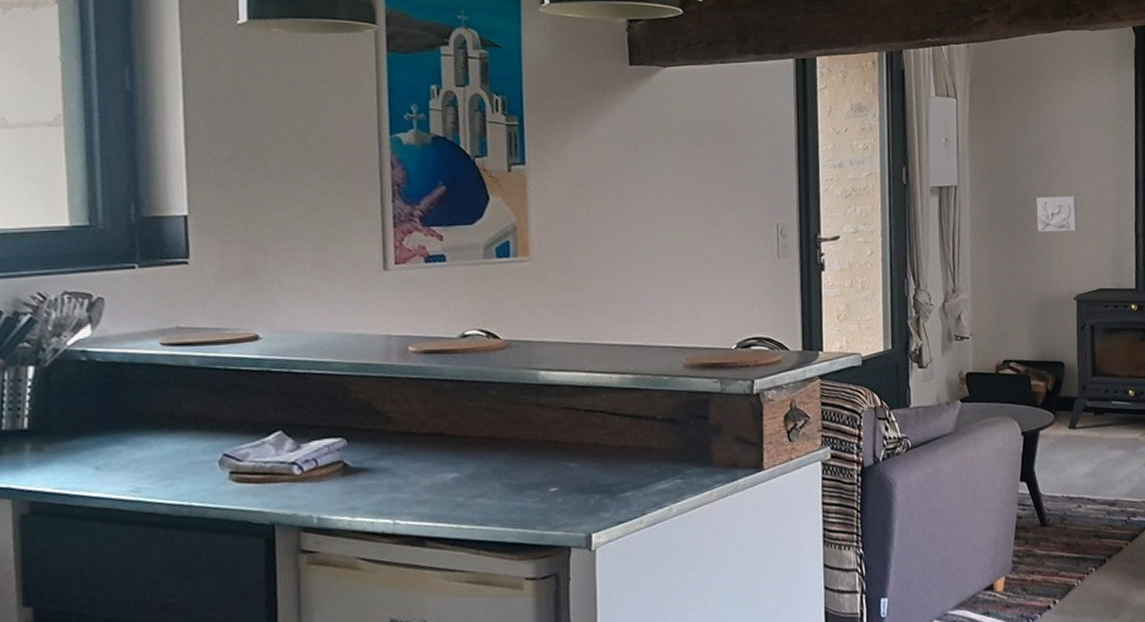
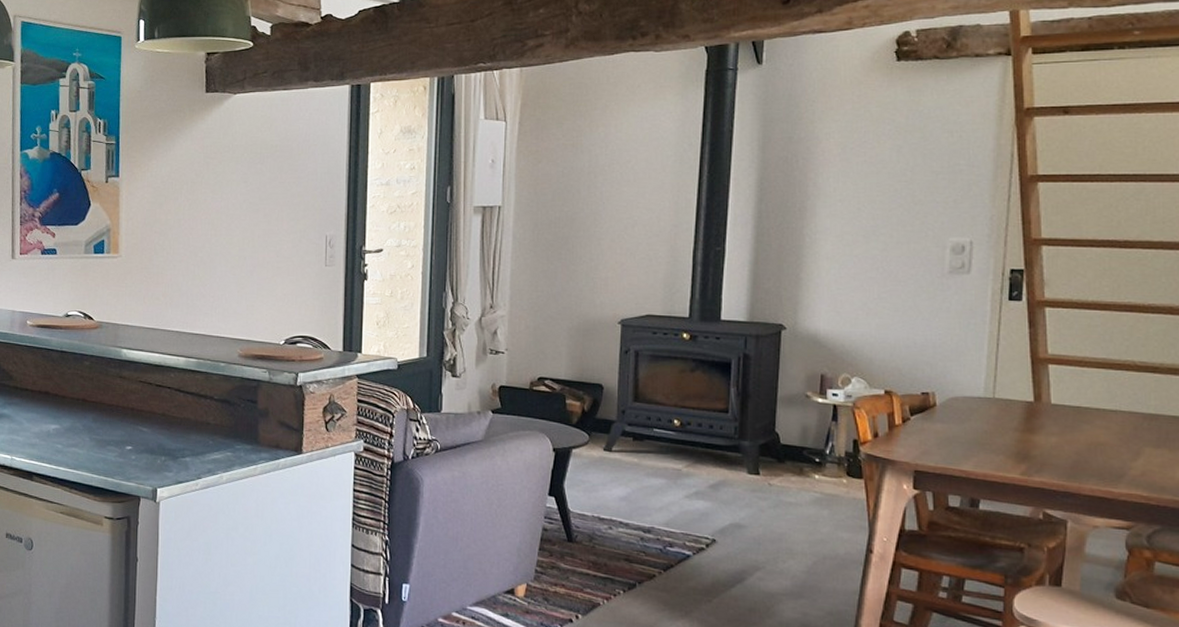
wall ornament: present [1036,196,1077,232] -> none [583,219,628,255]

